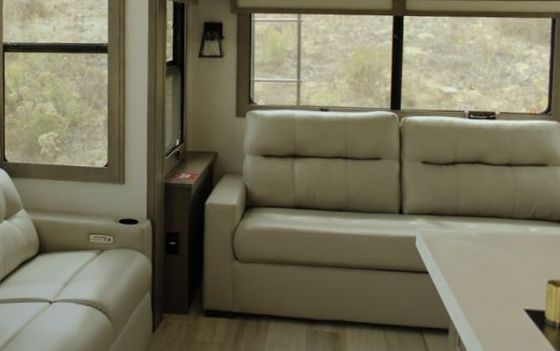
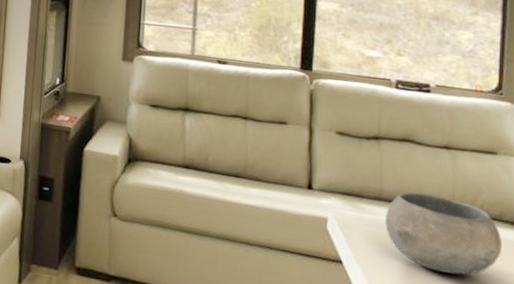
bowl: none [462,206,551,270] -> present [385,192,502,275]

